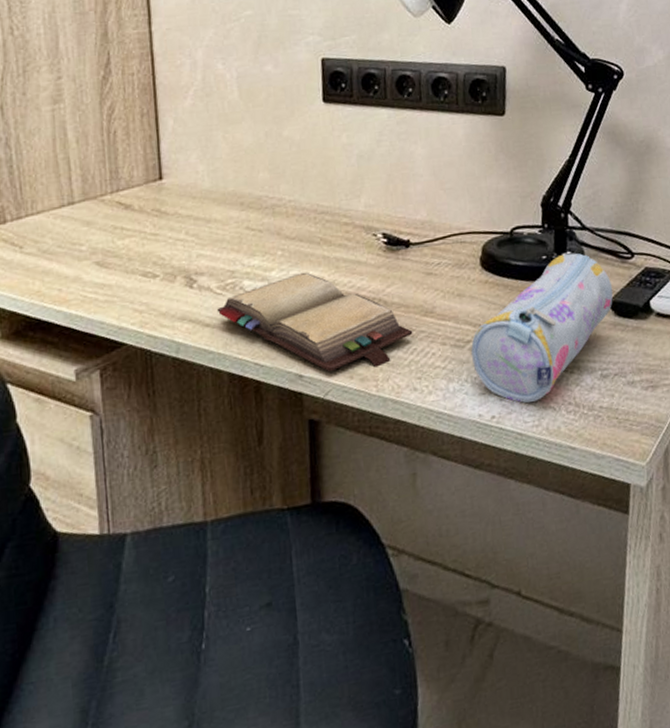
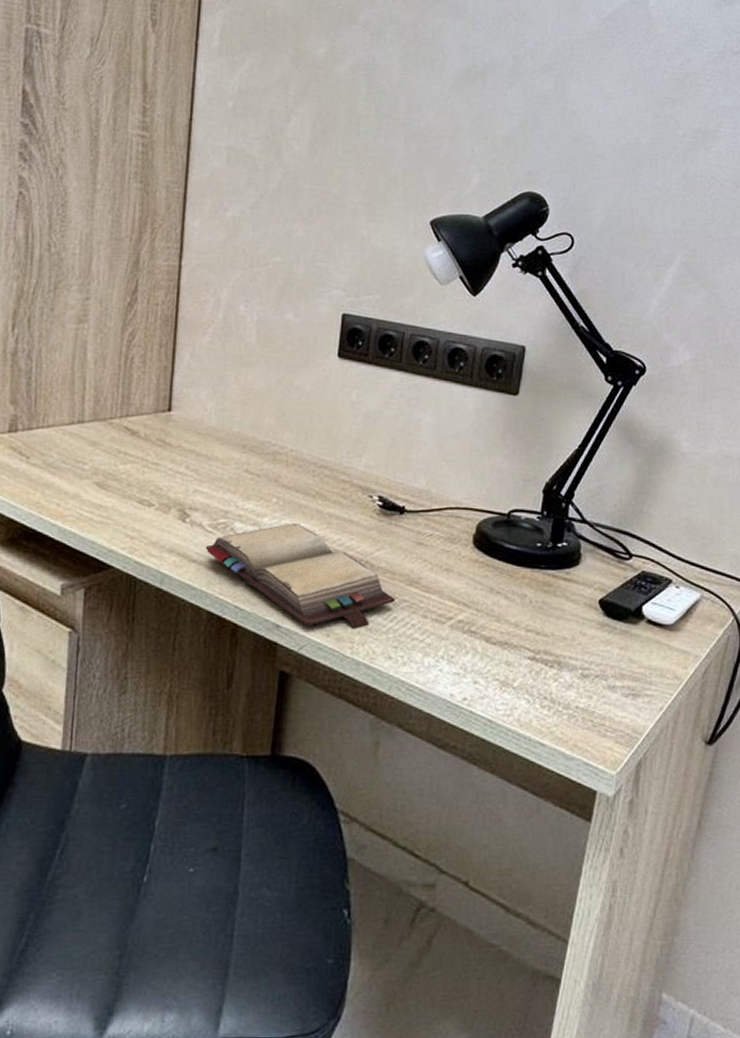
pencil case: present [470,253,614,403] -> none [450,544,606,691]

